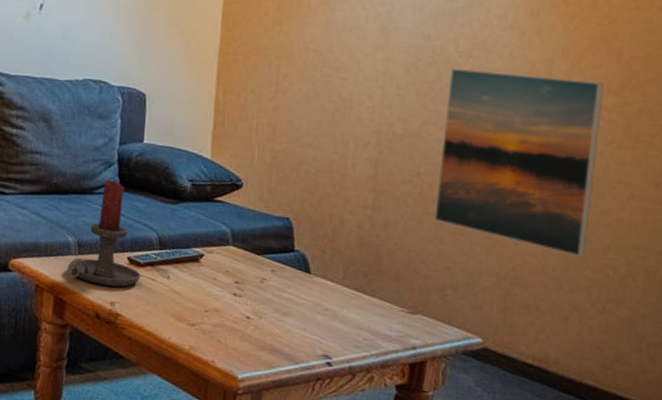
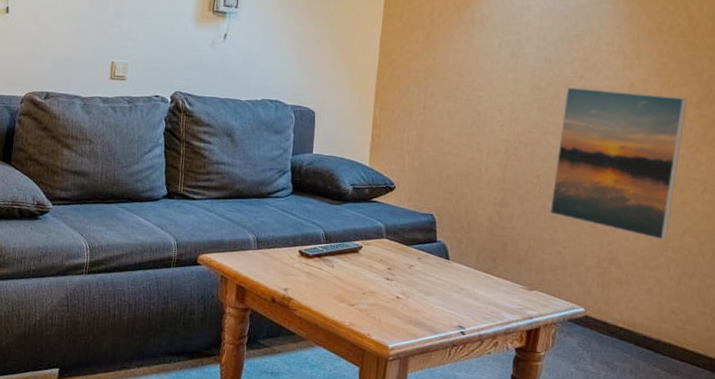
candle holder: present [67,179,141,287] -> none [247,185,310,276]

